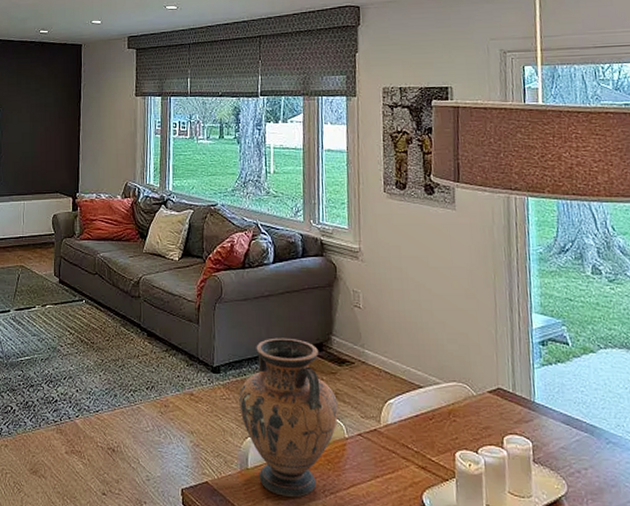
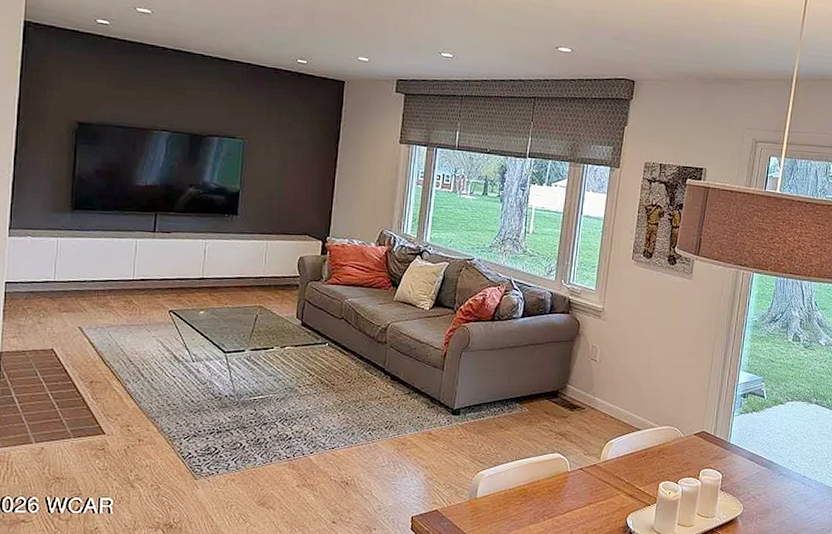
vase: present [239,338,338,498] -> none [474,385,565,522]

